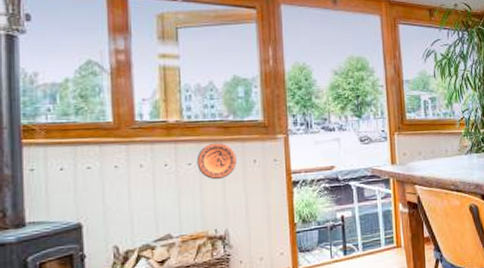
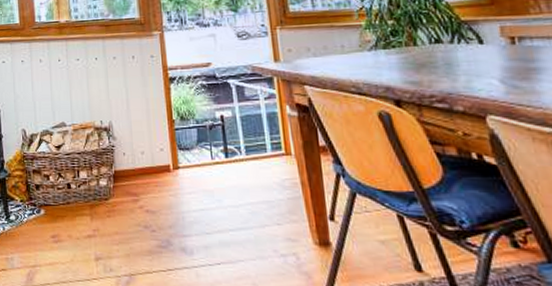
decorative plate: present [196,142,237,180] -> none [83,39,117,75]

